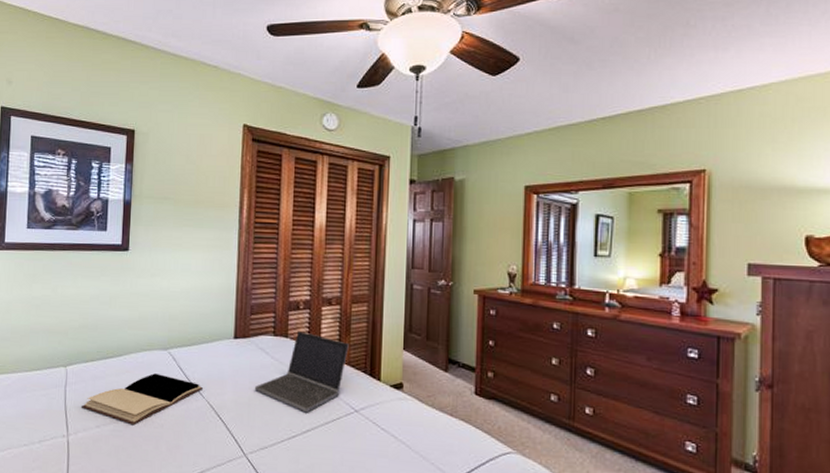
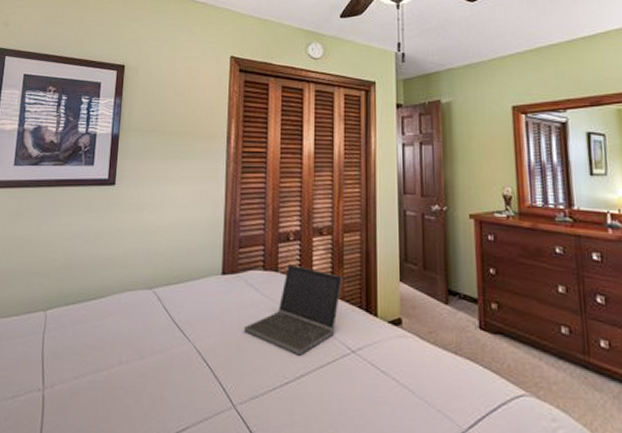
book: present [82,373,204,425] -> none [60,316,190,375]

